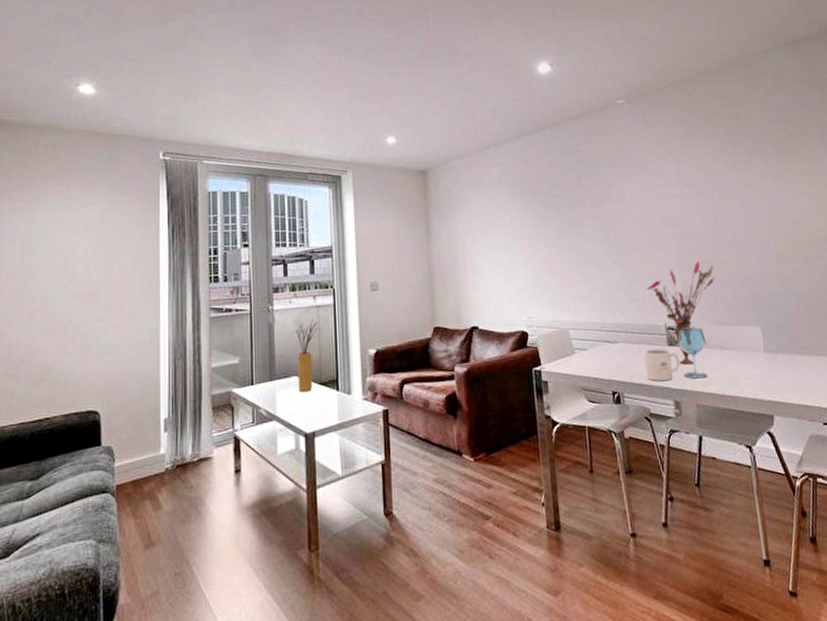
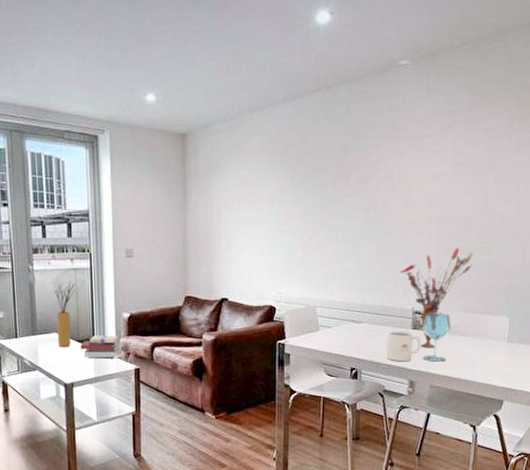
books: none [323,374,366,402] -> present [80,335,119,359]

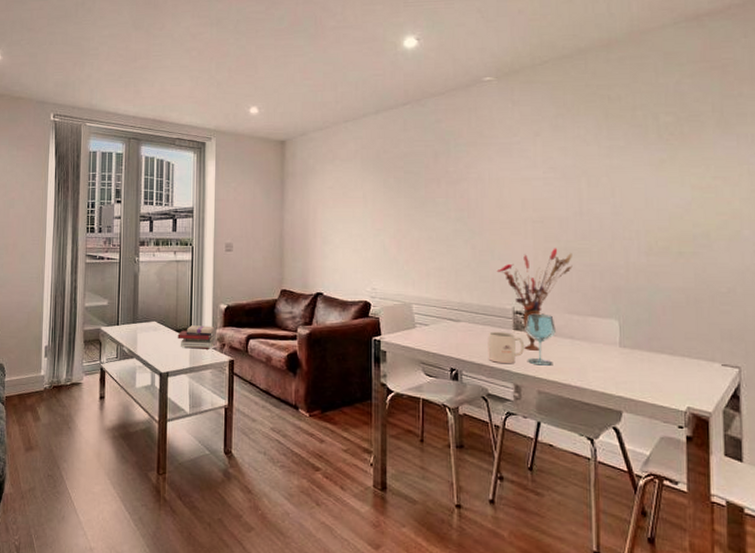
vase: present [54,280,75,348] -> none [156,271,176,337]

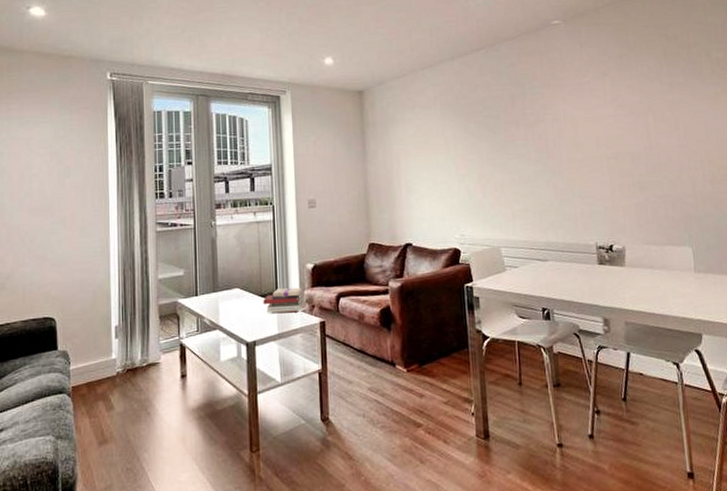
mug: present [488,332,525,364] -> none [575,268,610,299]
bouquet: present [496,248,572,351] -> none [578,182,647,283]
wine glass: present [525,313,557,366] -> none [608,246,638,297]

